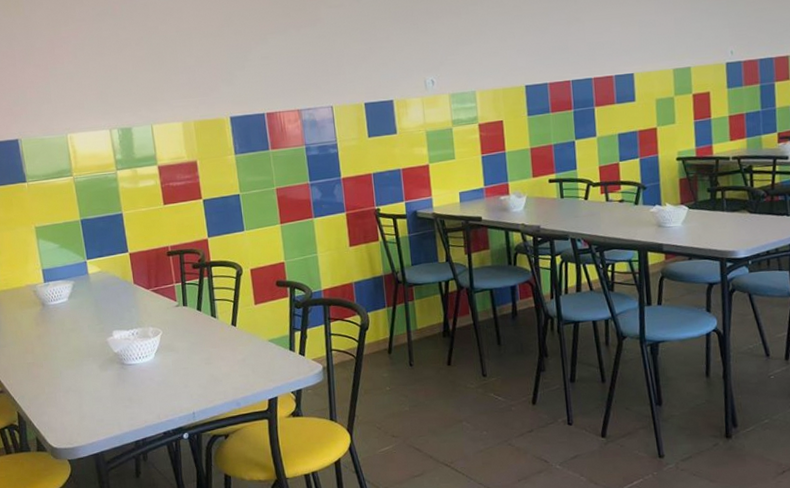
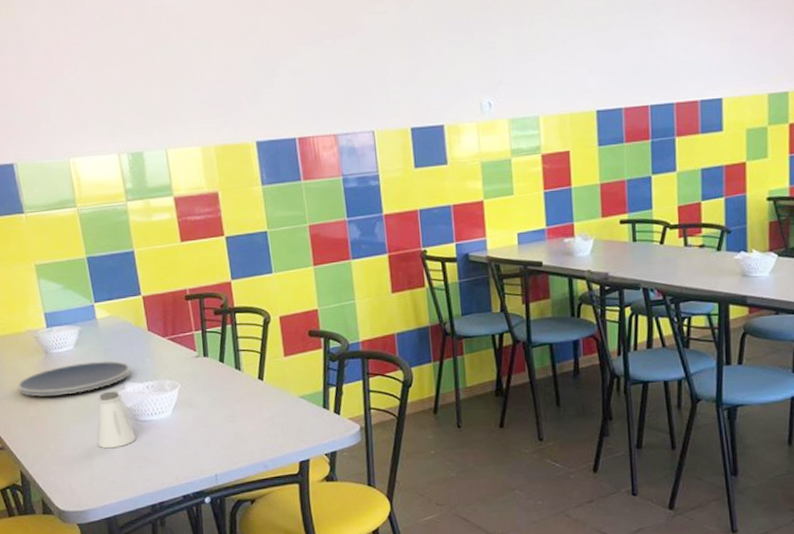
plate: none [17,311,118,344] -> present [17,361,131,397]
saltshaker: none [87,338,122,390] -> present [97,391,137,449]

